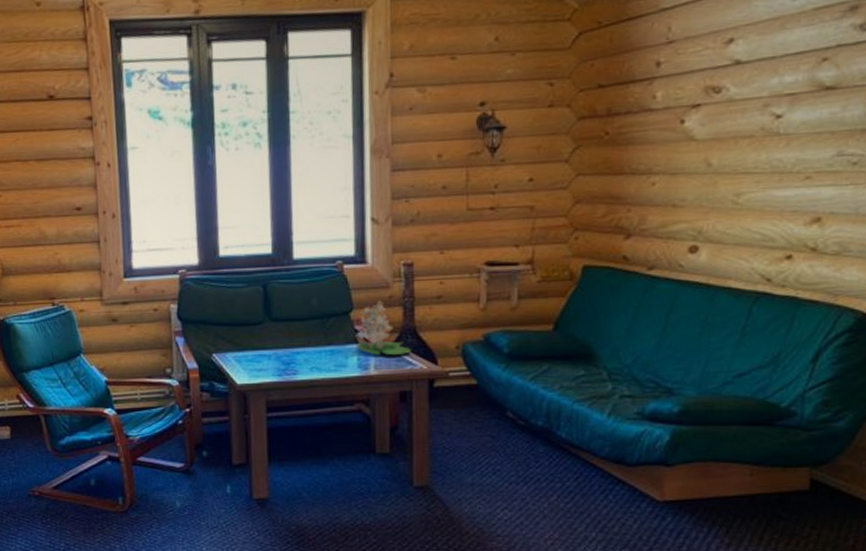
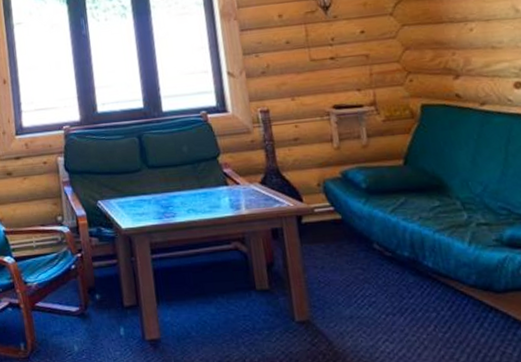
potted flower: present [355,300,411,356] -> none [225,145,277,195]

